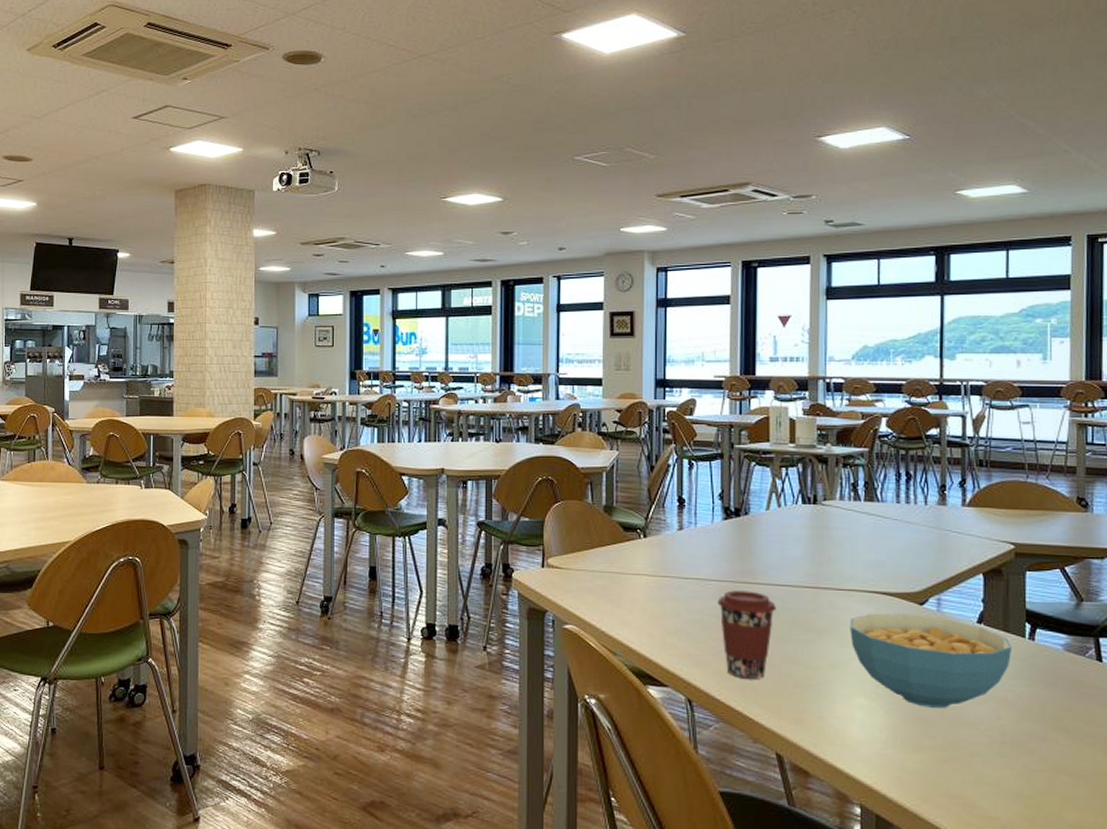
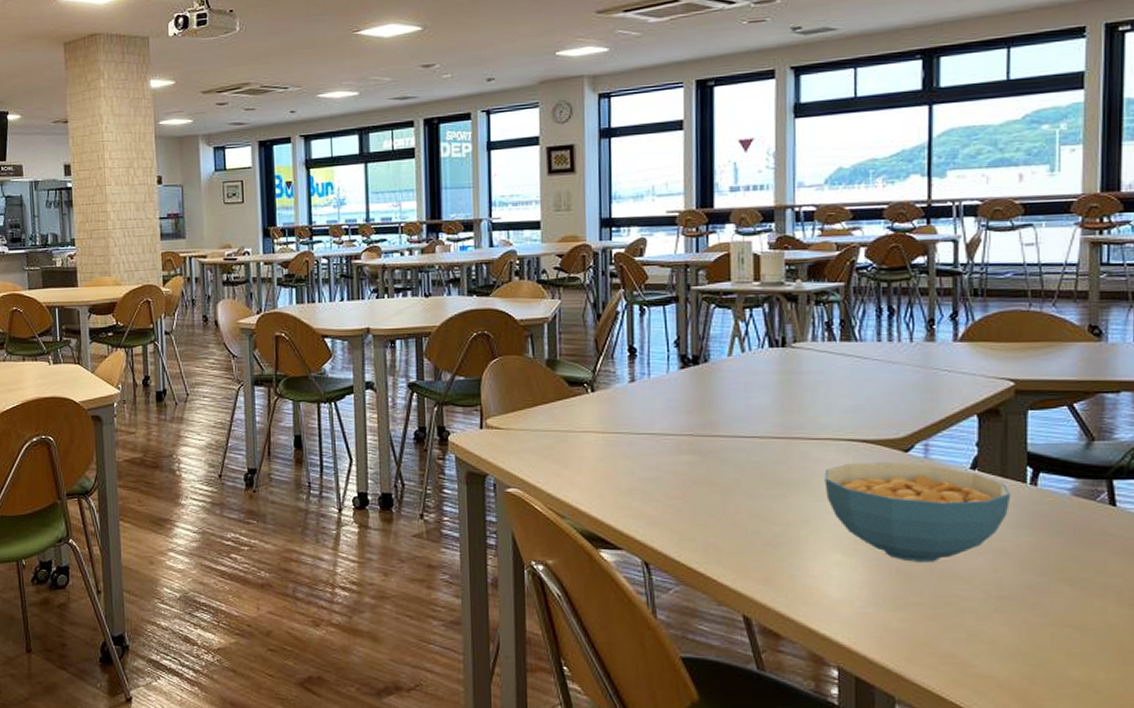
coffee cup: present [717,590,776,679] -> none [675,444,741,538]

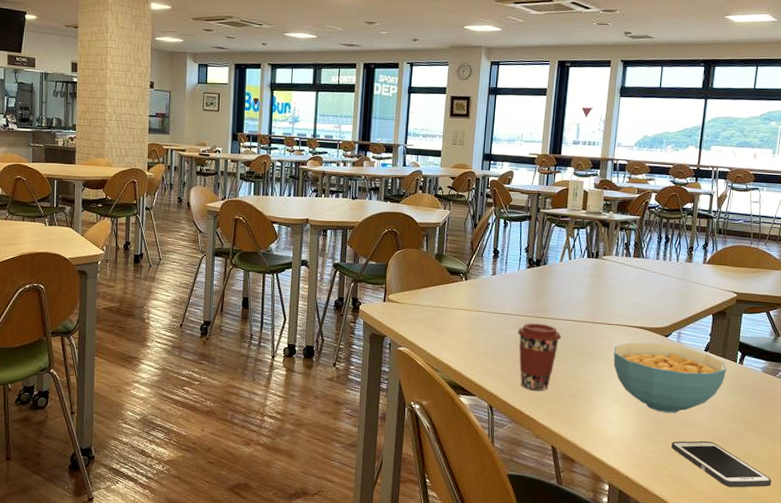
coffee cup: none [675,444,741,538] -> present [517,323,561,391]
cell phone: none [932,601,1109,671] -> present [671,441,772,488]

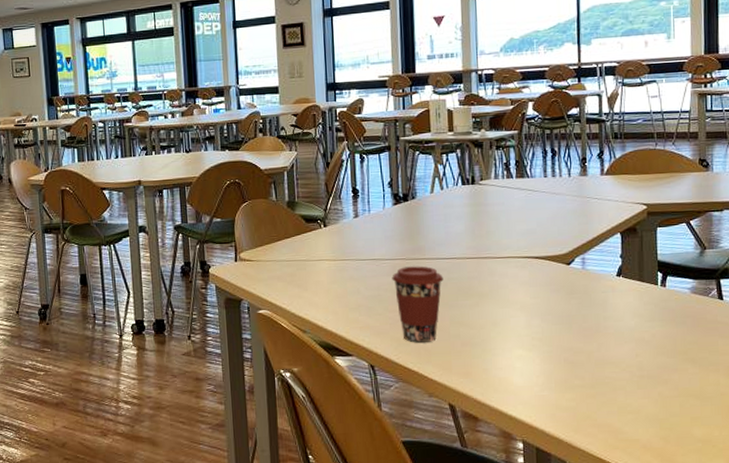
cereal bowl: present [613,342,727,413] -> none [507,273,647,353]
cell phone: present [671,441,772,488] -> none [592,380,722,432]

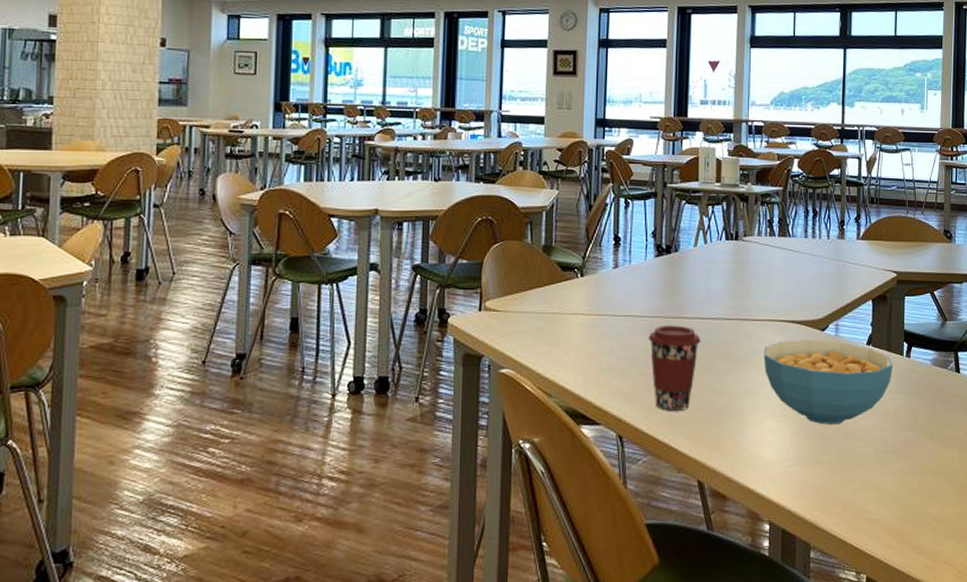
cereal bowl: none [507,273,647,353] -> present [764,340,894,425]

